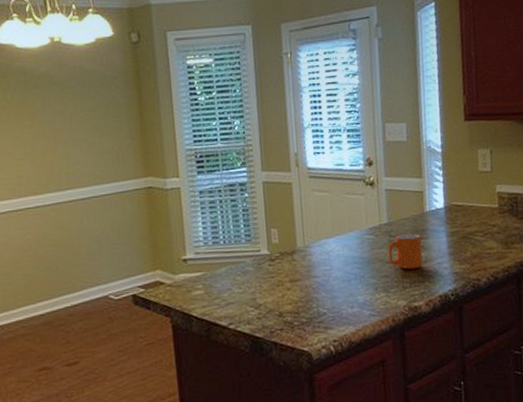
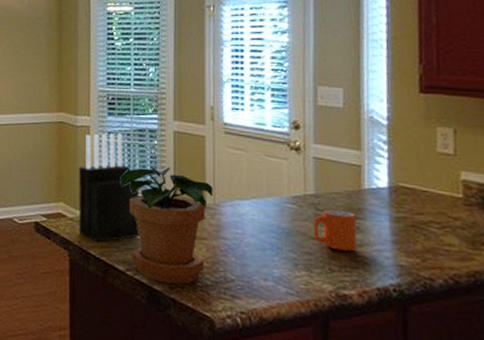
knife block: none [173,190,238,304] -> present [78,133,139,243]
potted plant: none [215,217,303,330] -> present [120,167,213,284]

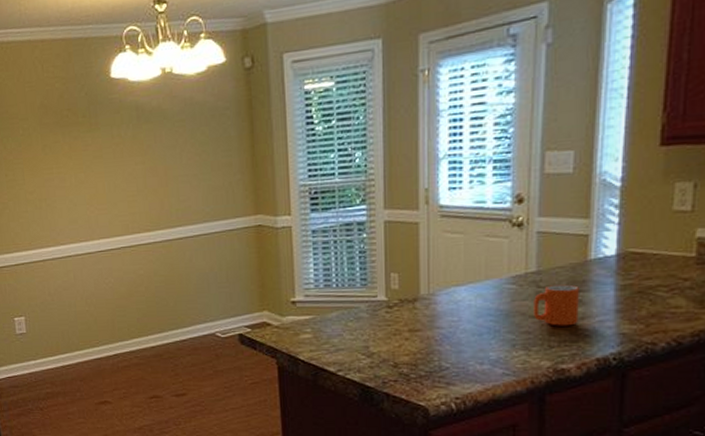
knife block: present [78,133,139,243] -> none [282,229,349,347]
potted plant: present [120,167,213,284] -> none [327,260,428,379]

